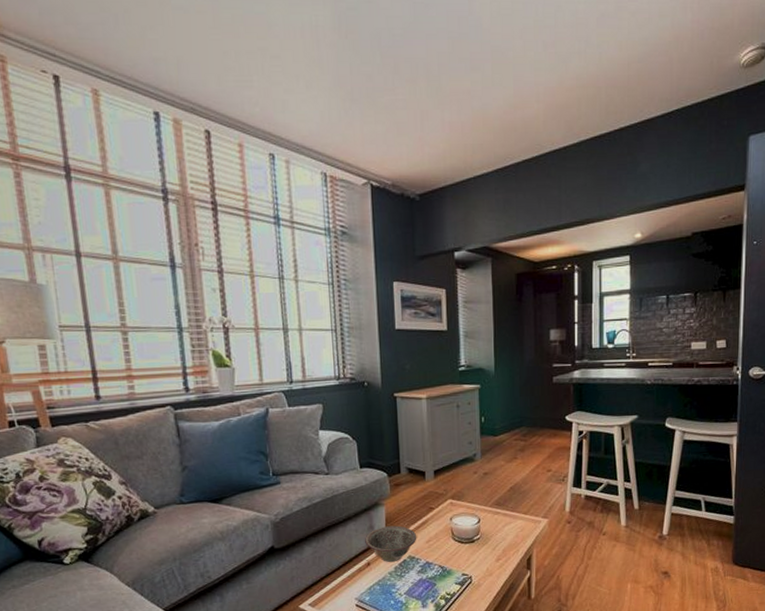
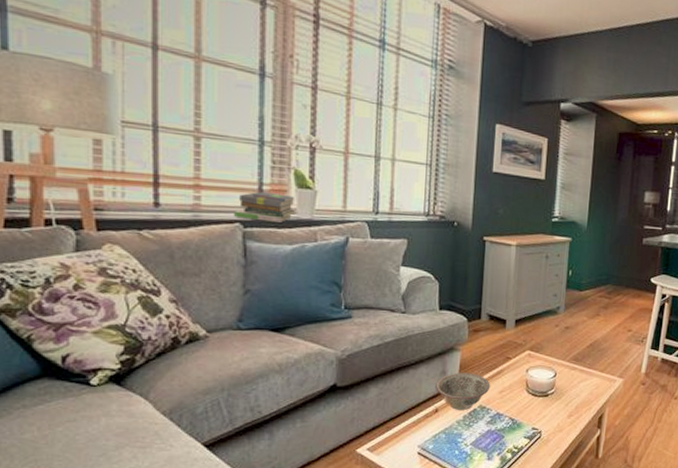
books: none [163,374,218,402] -> present [233,191,295,222]

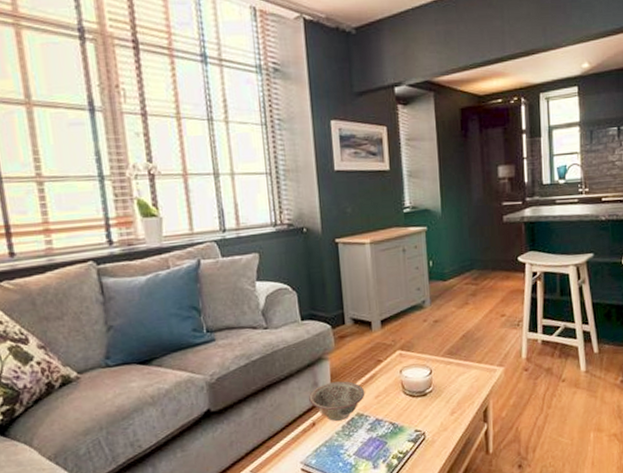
books: present [233,191,295,222] -> none [84,225,144,256]

